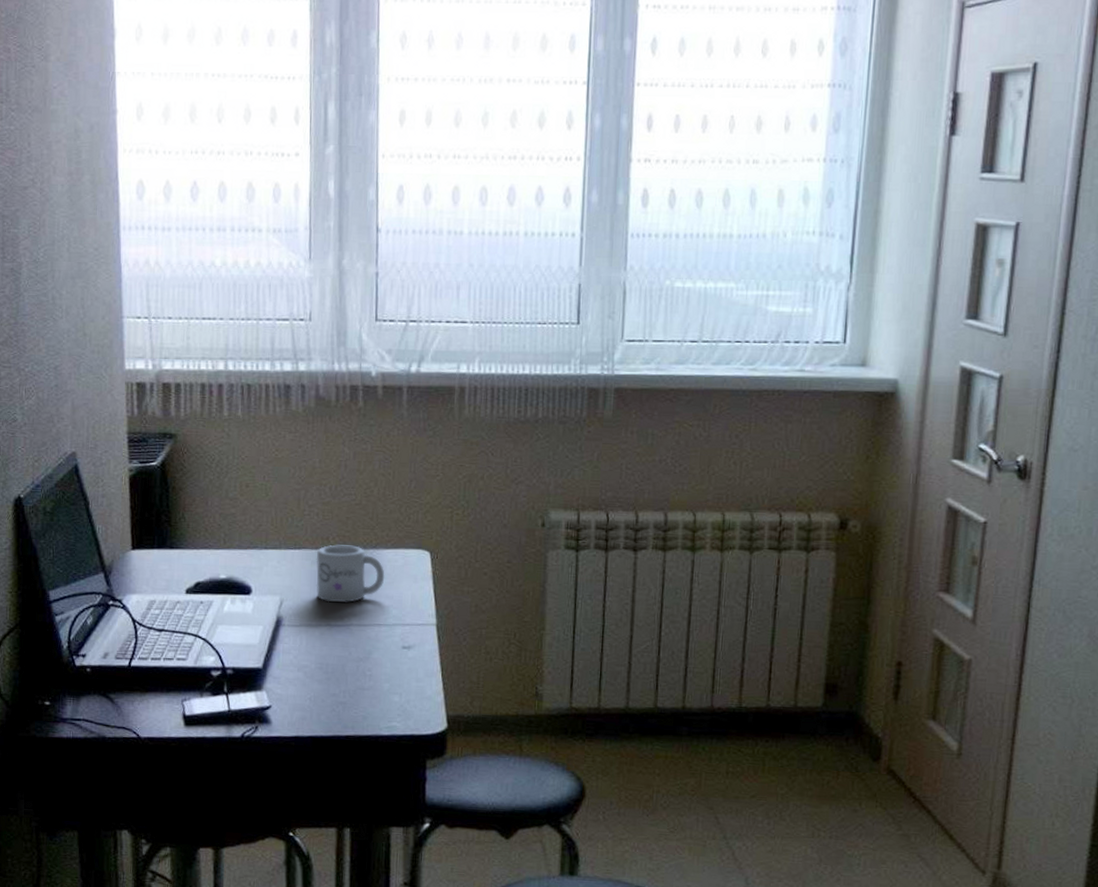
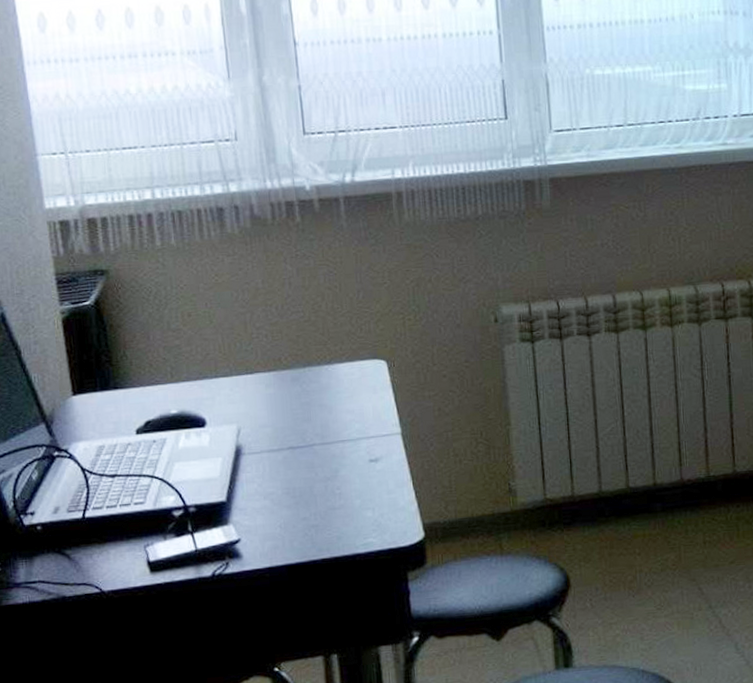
mug: present [316,544,385,602] -> none [270,363,343,425]

